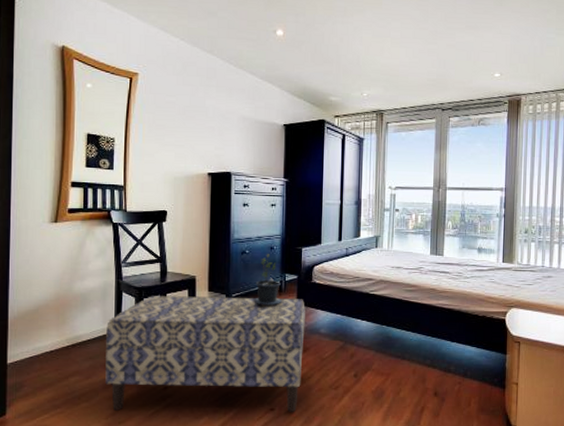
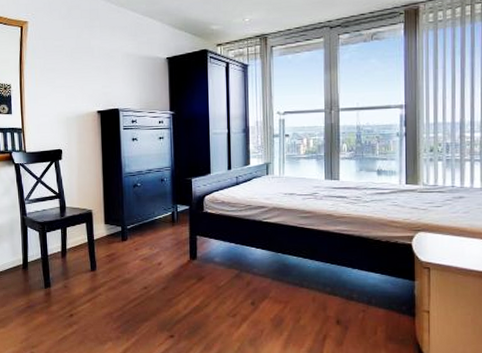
bench: present [105,296,305,413] -> none [15,228,199,340]
potted plant: present [254,254,283,307] -> none [148,186,176,237]

